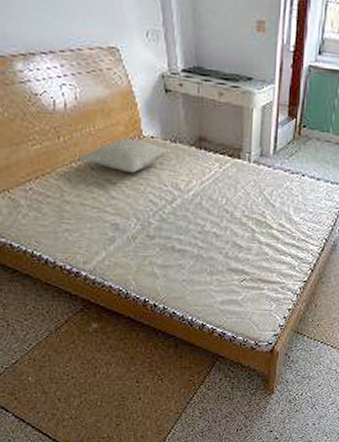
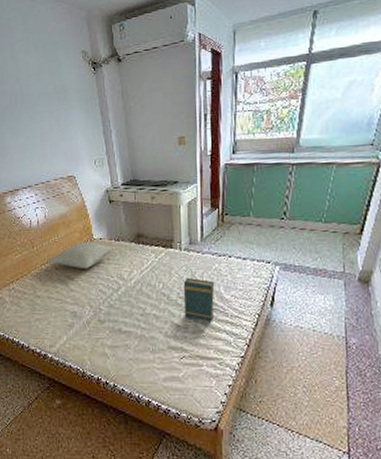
book: none [248,194,283,245] -> present [183,277,214,323]

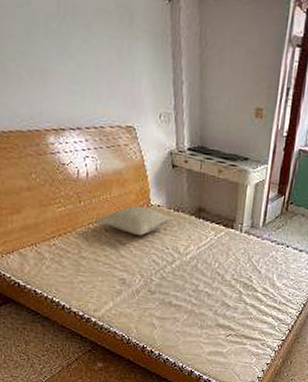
book: present [183,277,214,323] -> none [235,260,268,306]

